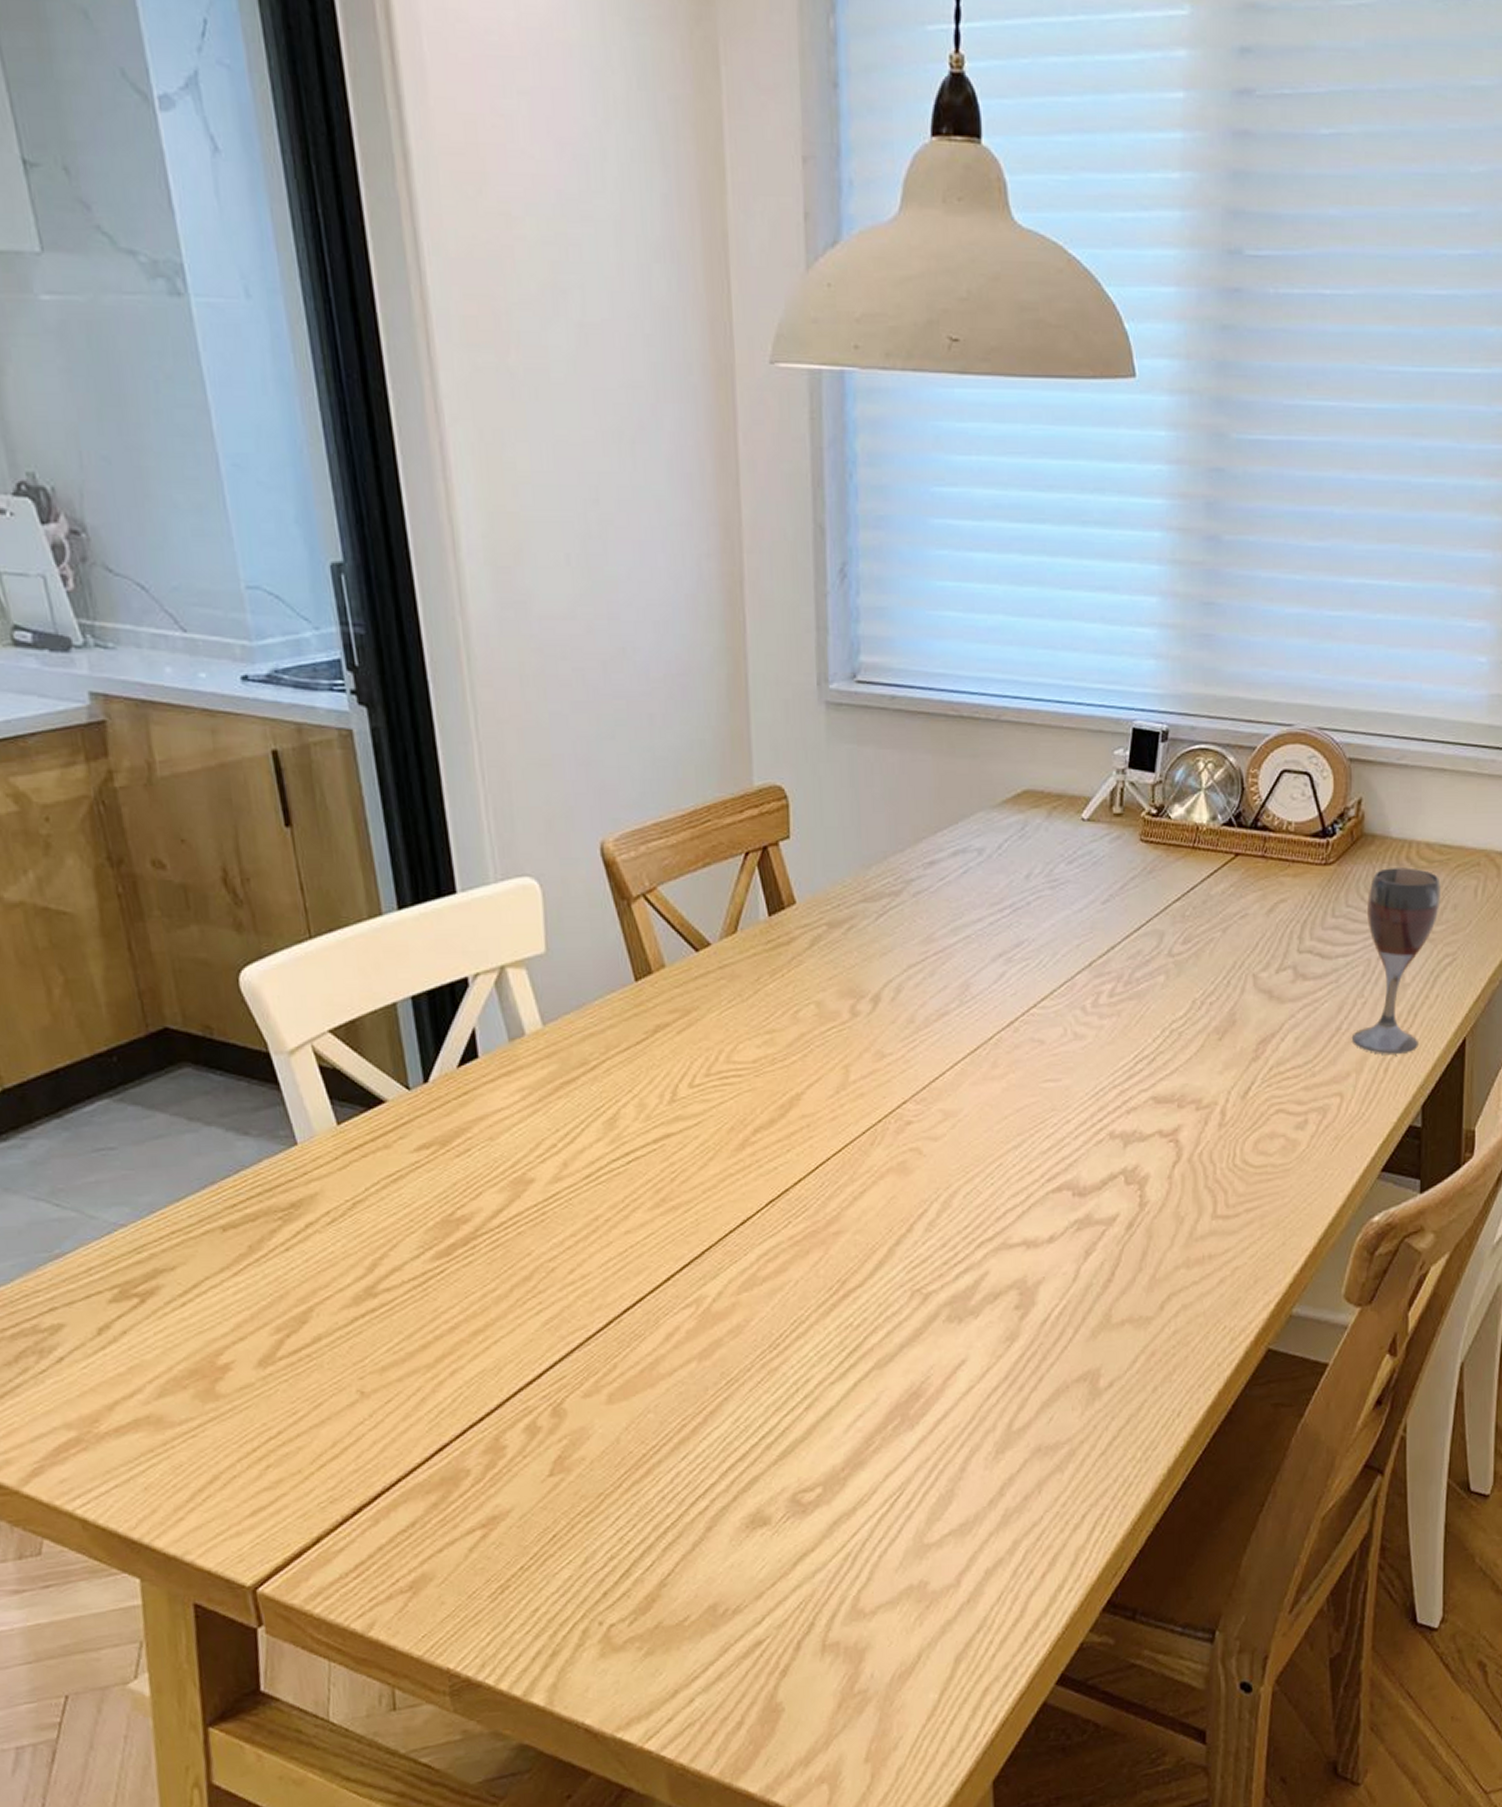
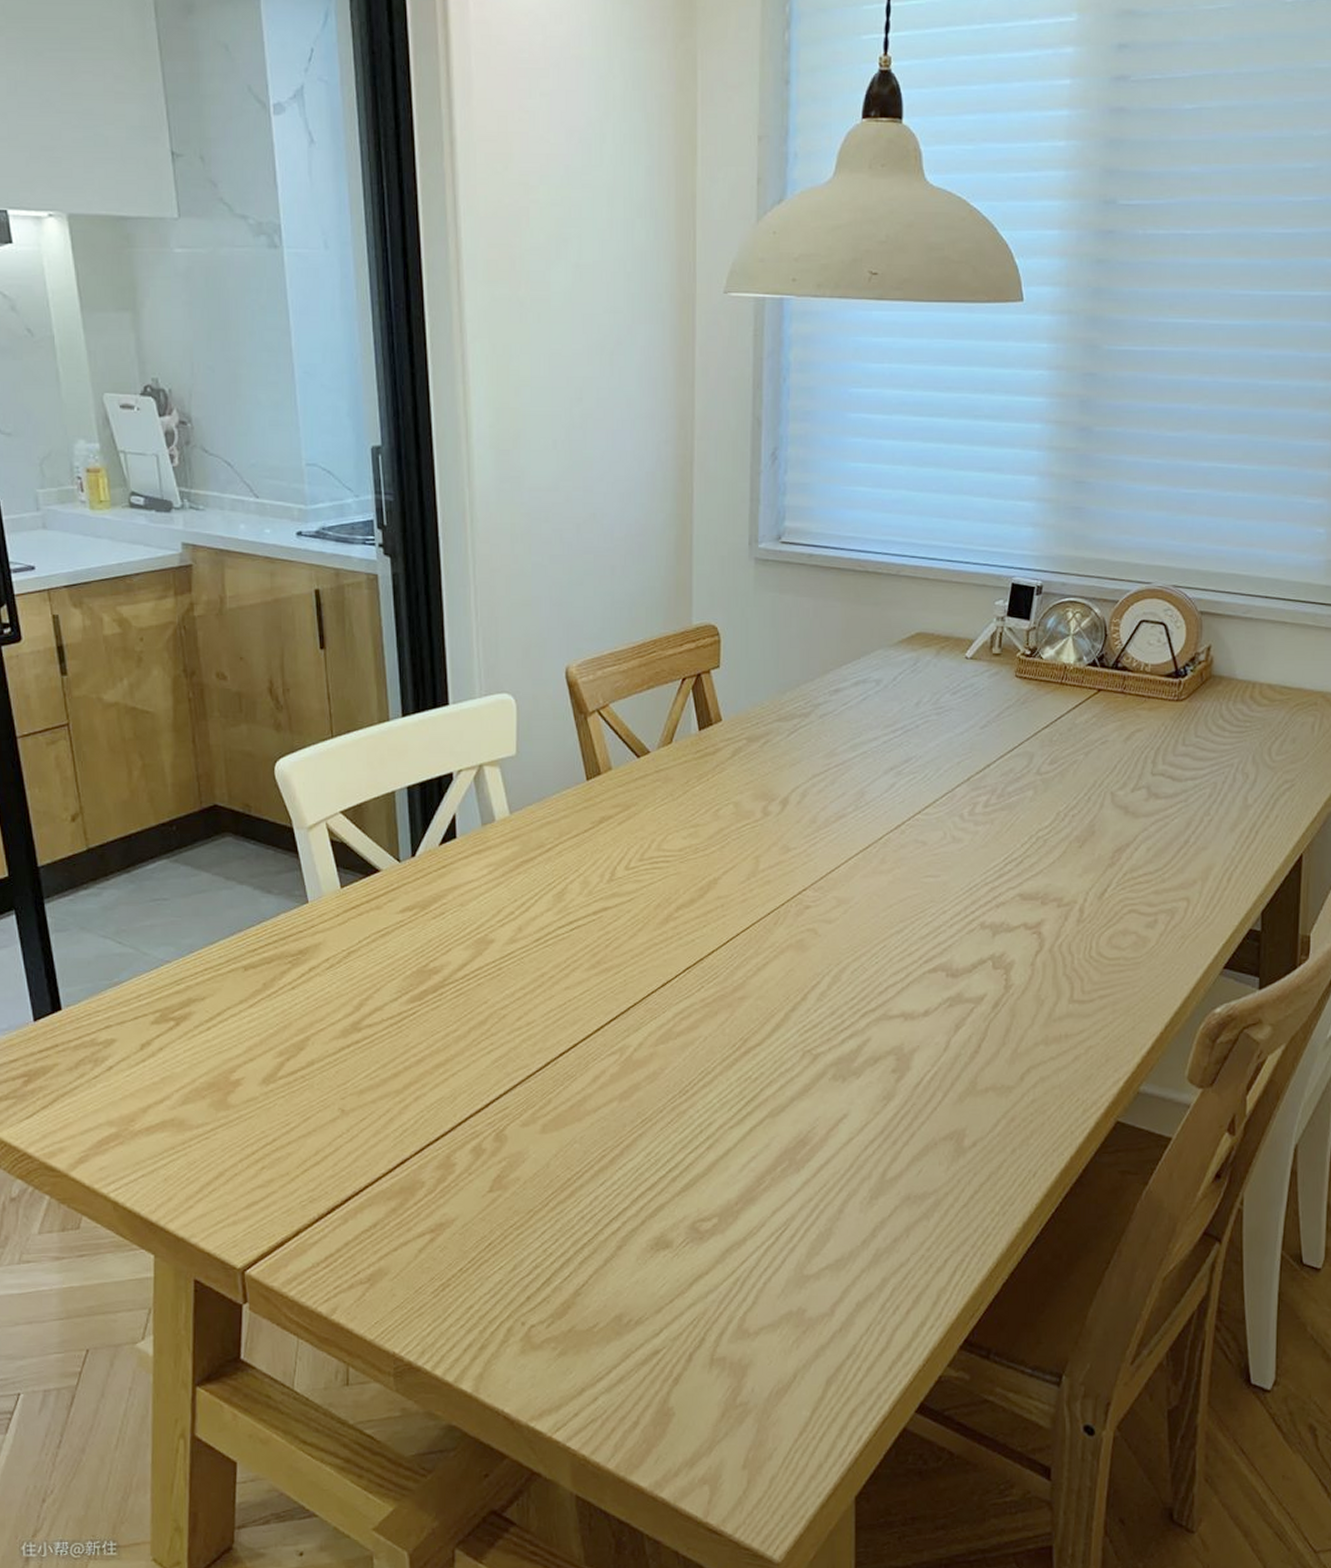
cup: present [1351,868,1441,1055] -> none [1198,705,1281,866]

